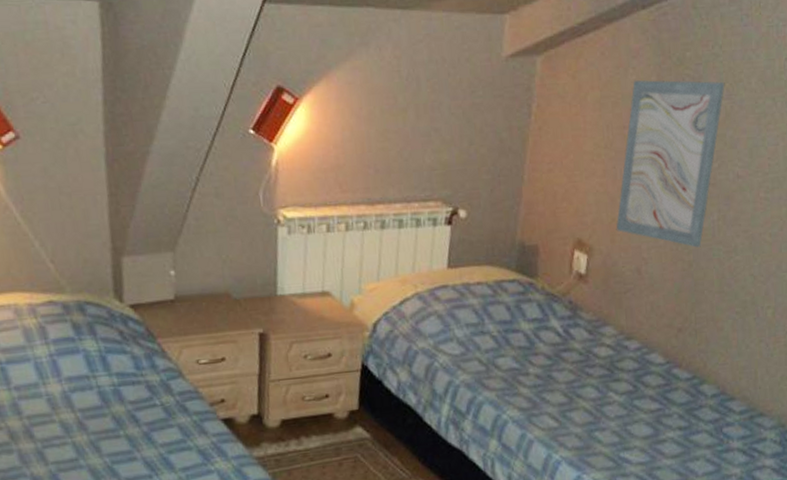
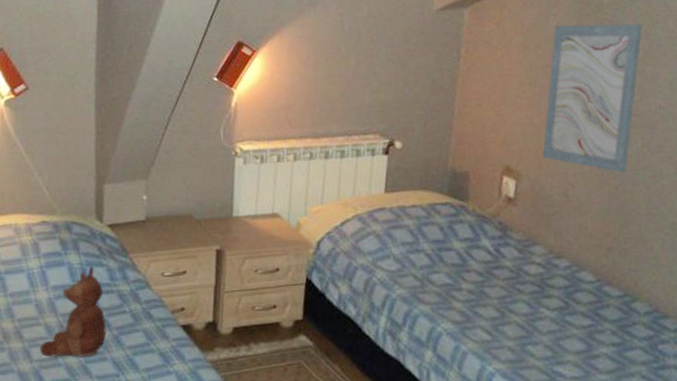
toy: none [55,353,135,459] -> present [40,266,106,358]

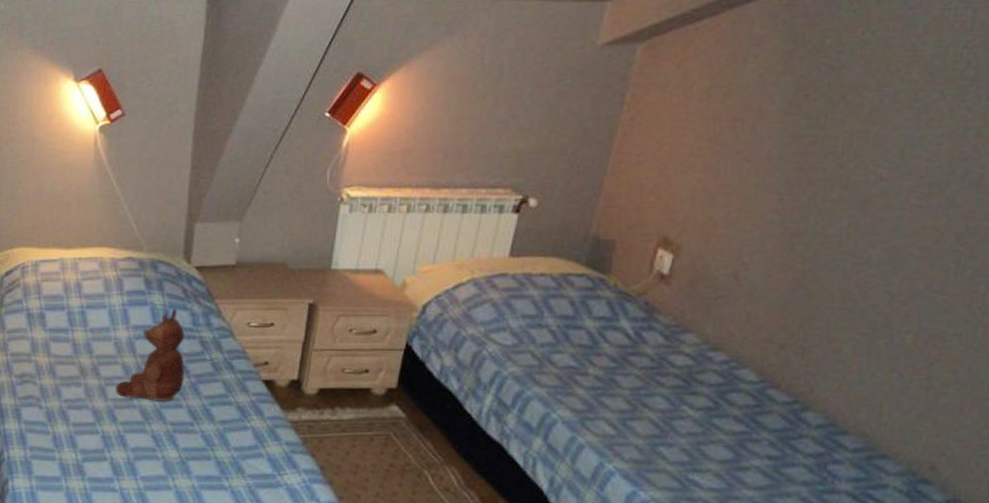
wall art: present [542,24,643,173] -> none [712,69,875,256]

